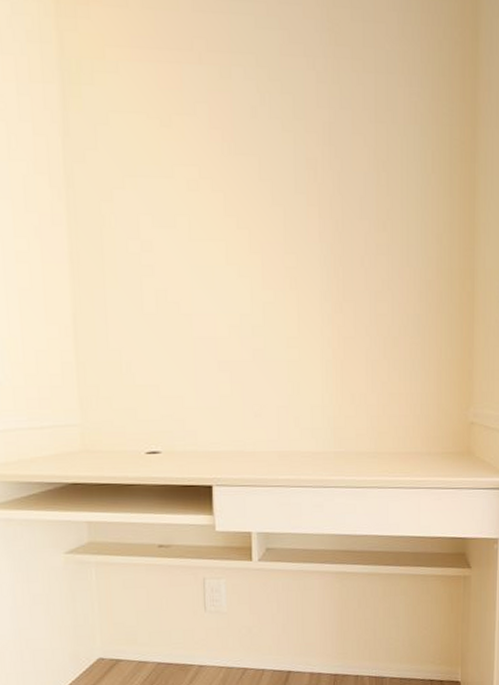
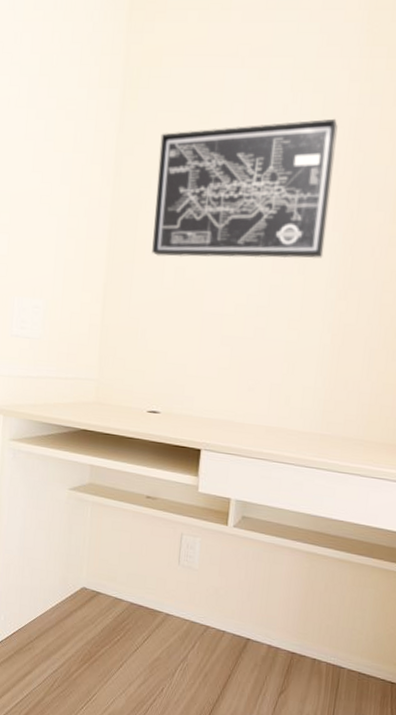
wall art: none [116,122,314,279] -> present [152,118,338,259]

